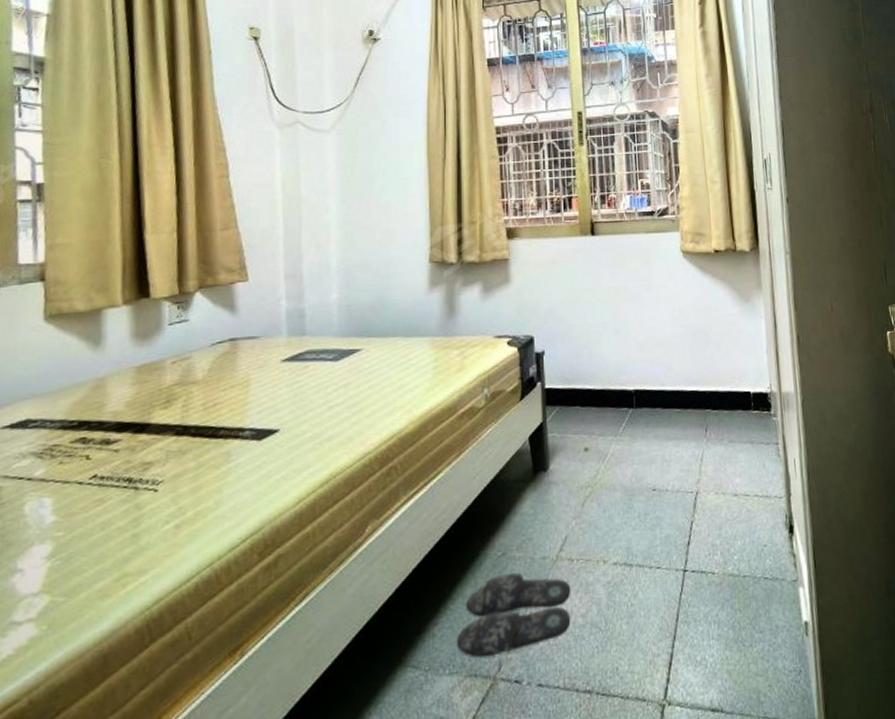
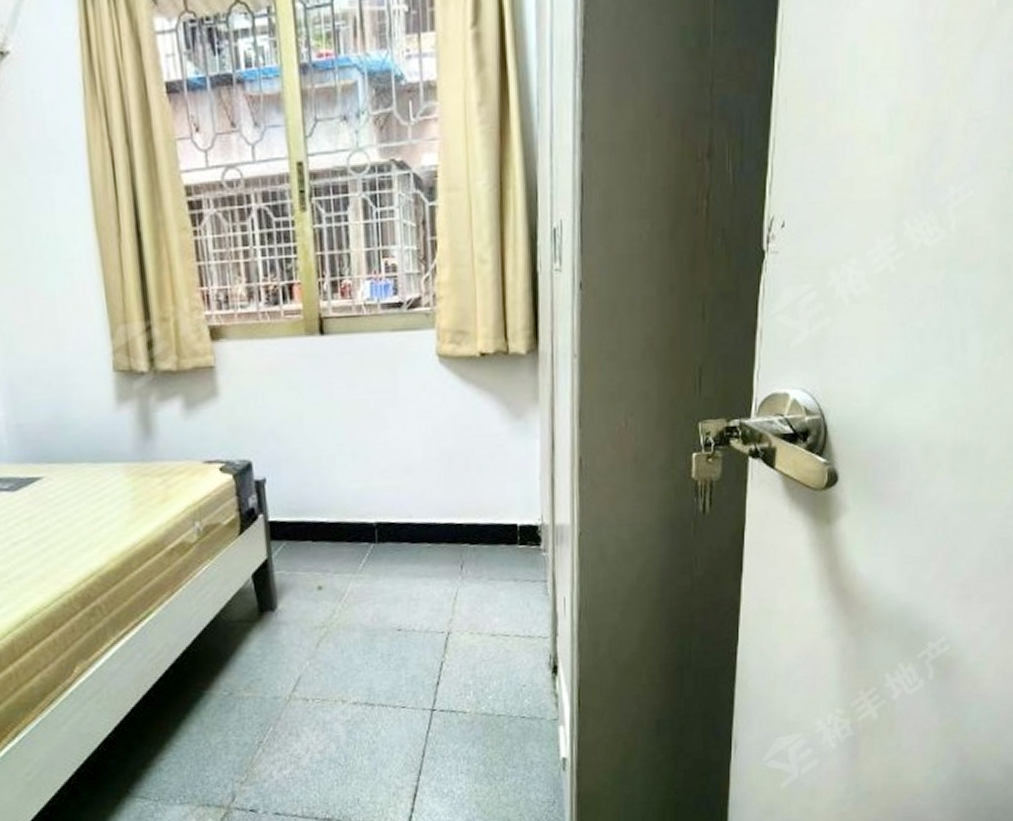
slippers: present [457,573,571,658] -> none [186,712,308,790]

